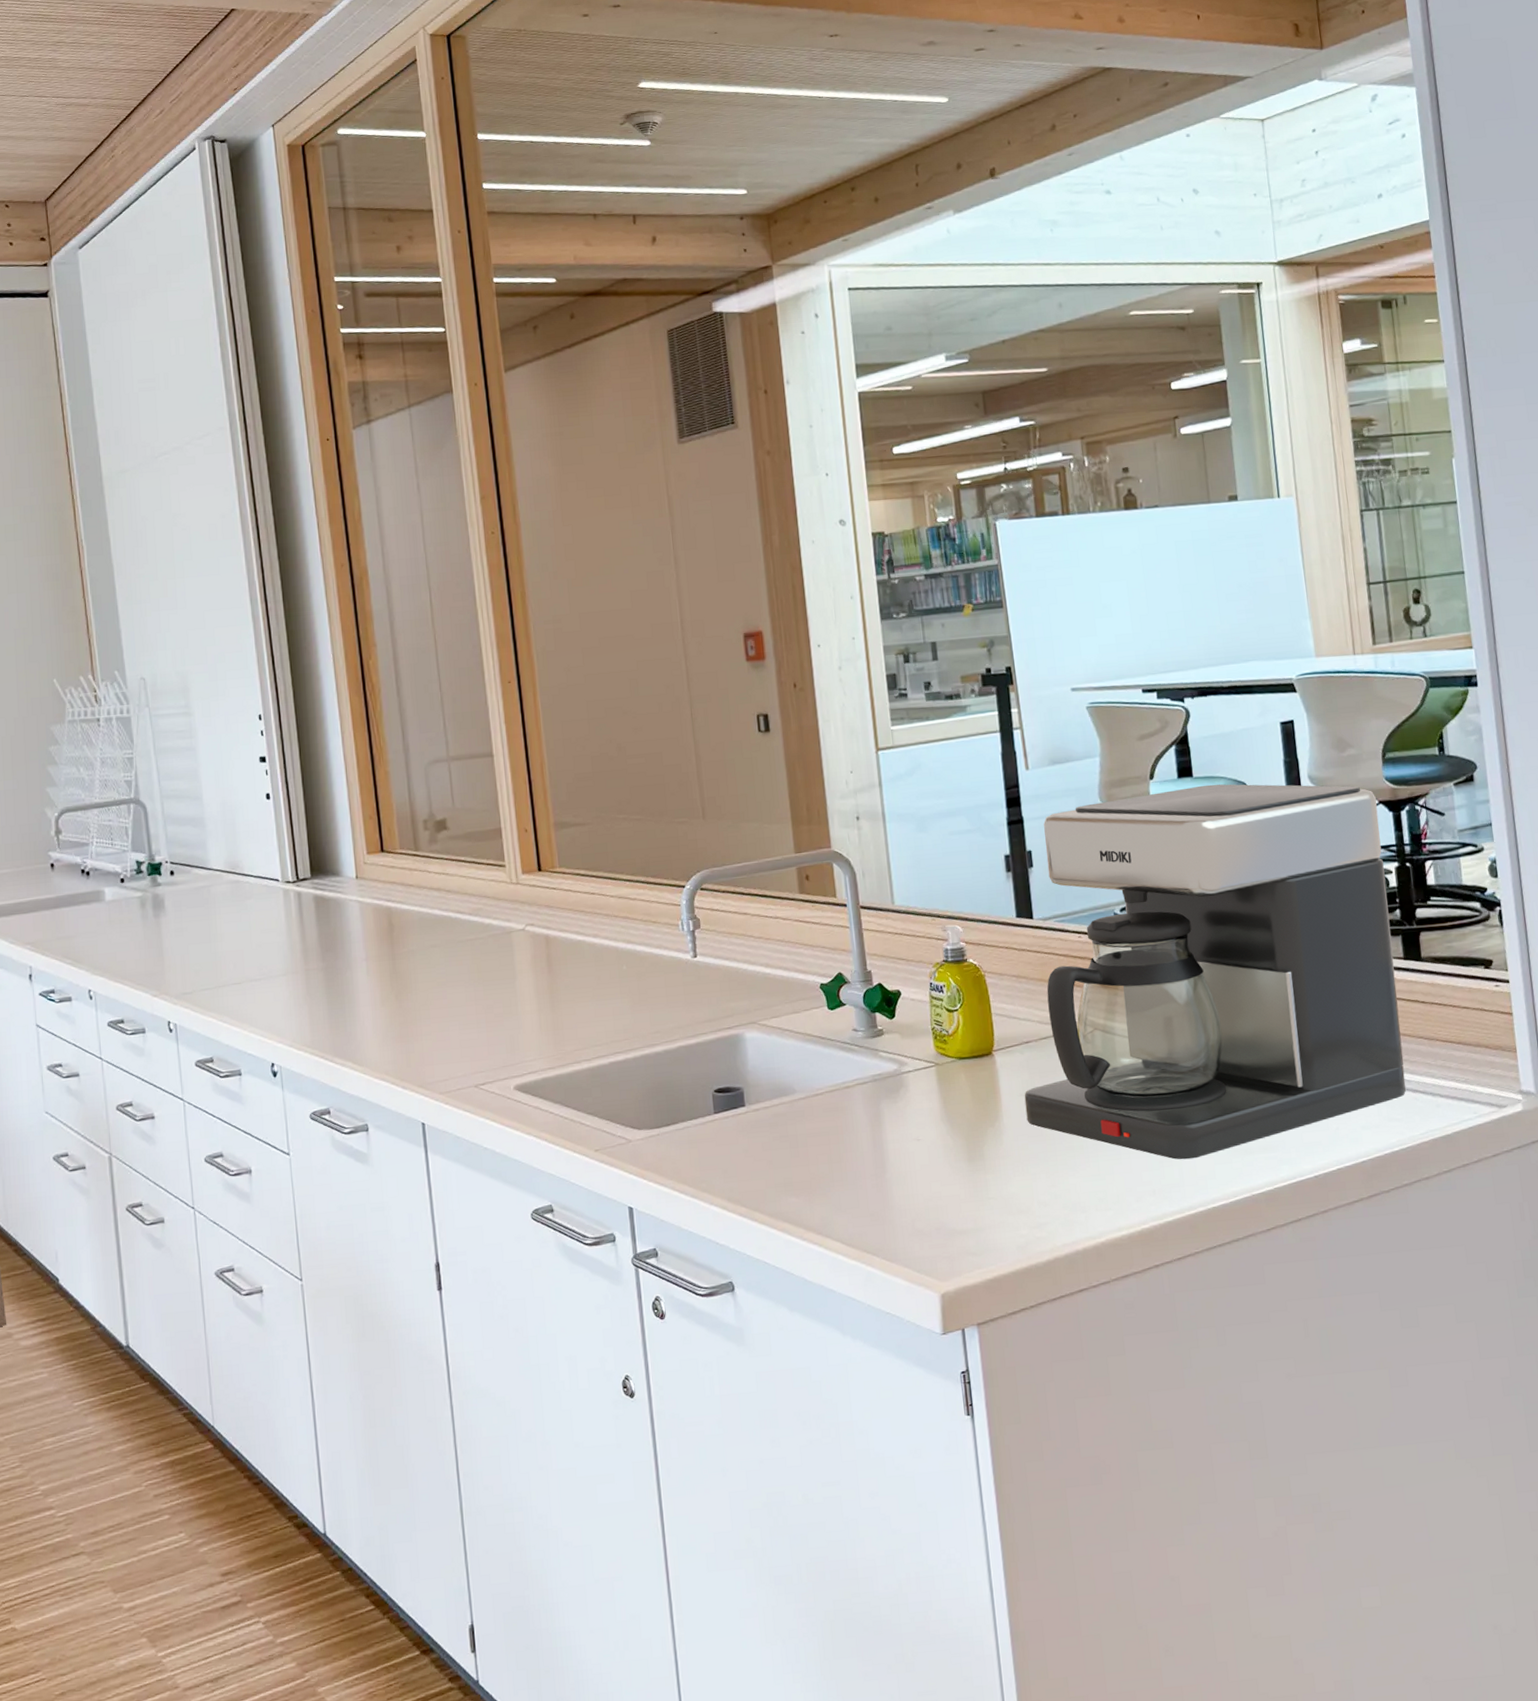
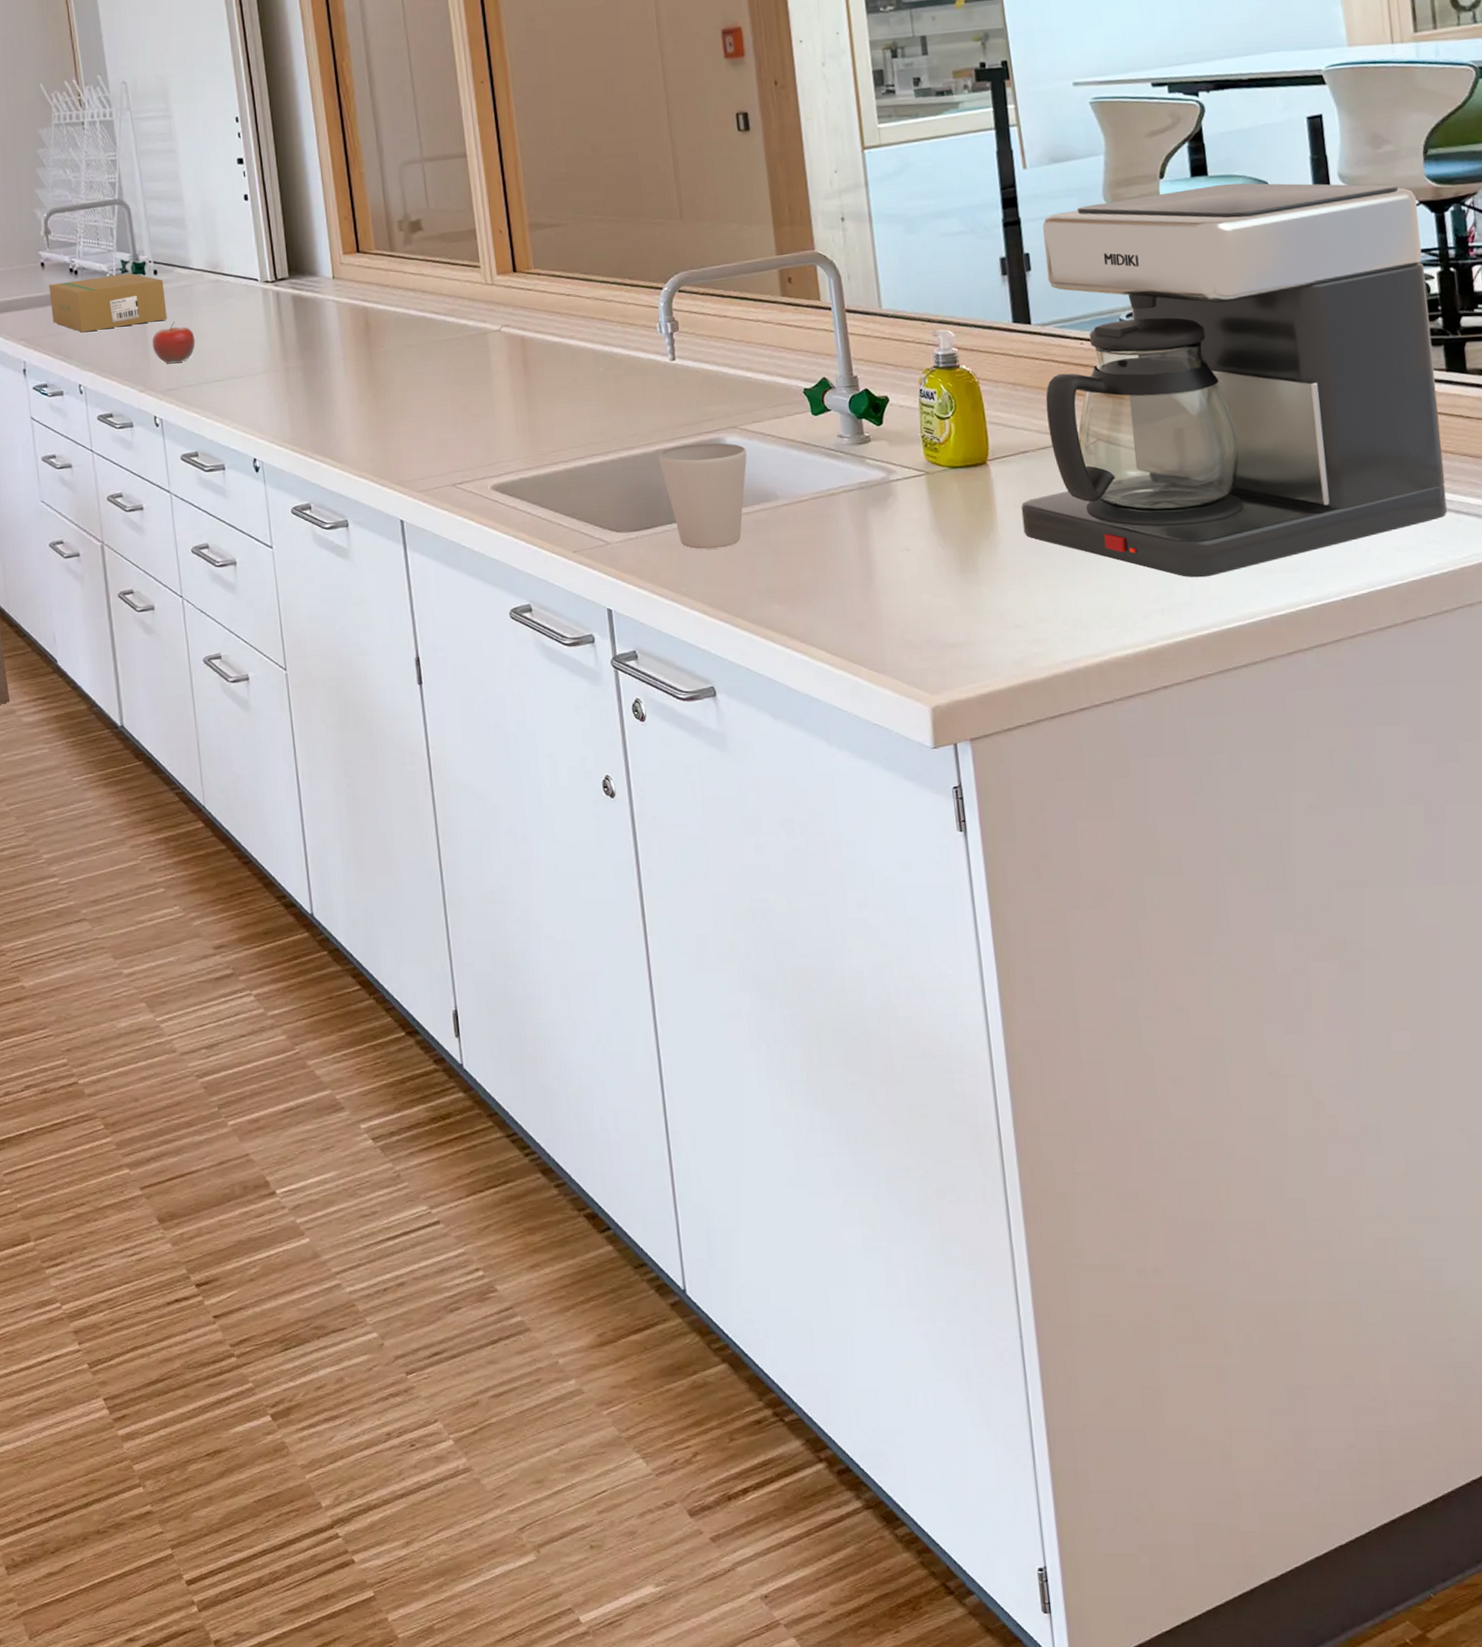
box: none [58,874,184,936] -> present [49,273,167,333]
fruit: none [167,923,213,967] -> present [152,321,195,363]
cup: none [680,1038,766,1145] -> present [658,442,747,550]

